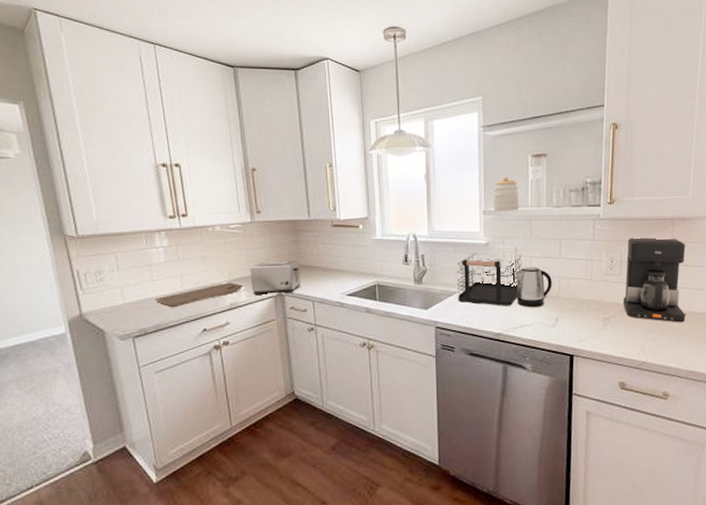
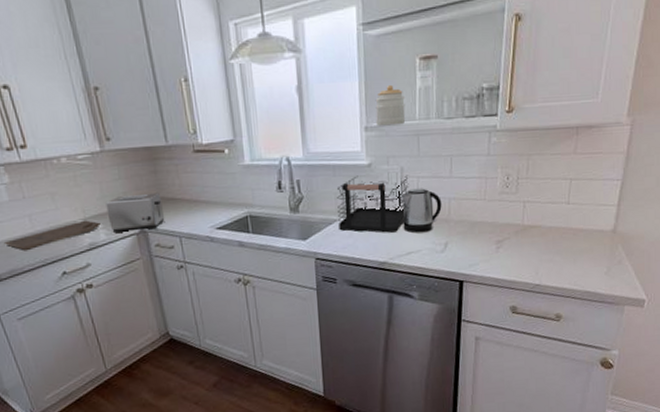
coffee maker: present [622,237,686,323] -> none [518,149,590,243]

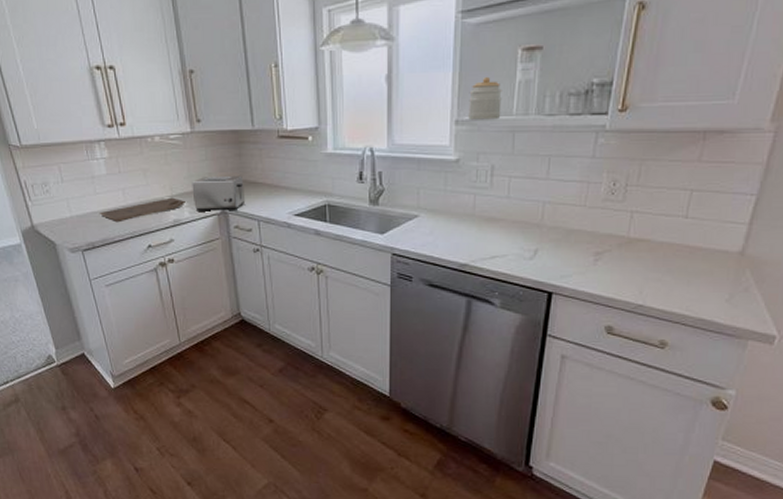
dish rack: present [337,175,409,234] -> none [419,171,500,235]
kettle: present [403,188,442,234] -> none [489,189,535,237]

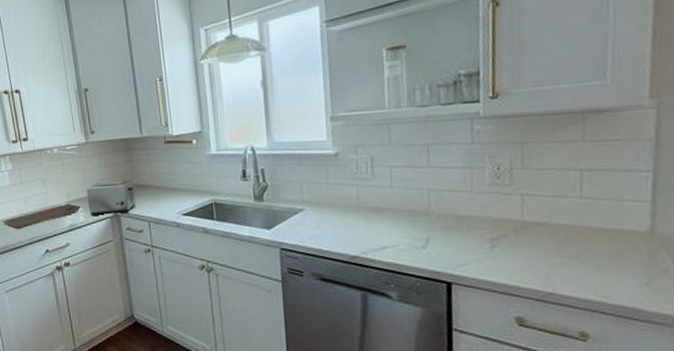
jar: present [468,76,502,120] -> none [340,75,374,116]

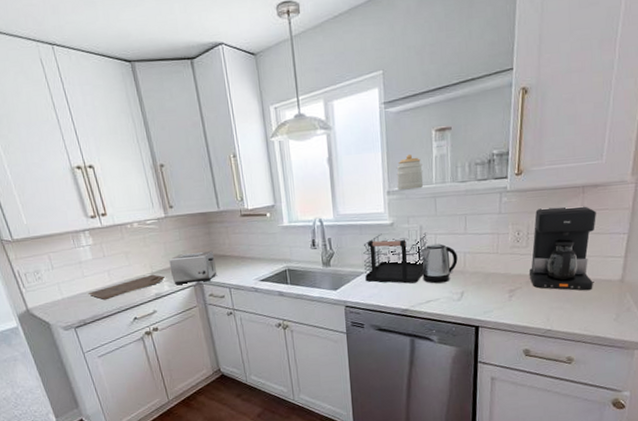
dish rack: none [302,164,381,226] -> present [363,232,428,284]
jar: none [340,75,374,116] -> present [396,154,424,190]
kettle: none [374,178,420,227] -> present [422,243,458,284]
coffee maker: none [515,136,610,244] -> present [529,206,596,291]

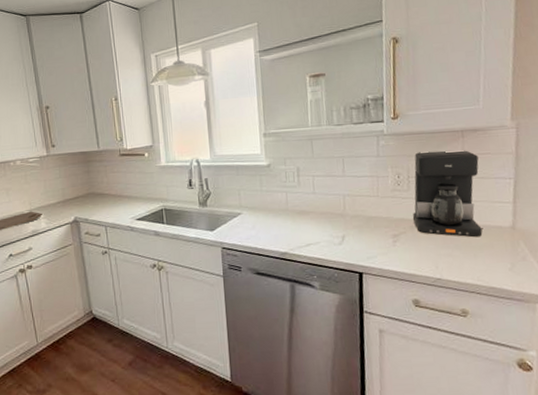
toaster: present [169,250,217,285] -> none [48,188,94,222]
dish rack: present [363,232,428,284] -> none [240,174,306,227]
jar: present [396,154,424,190] -> none [272,98,300,133]
kettle: present [422,243,458,284] -> none [300,185,337,227]

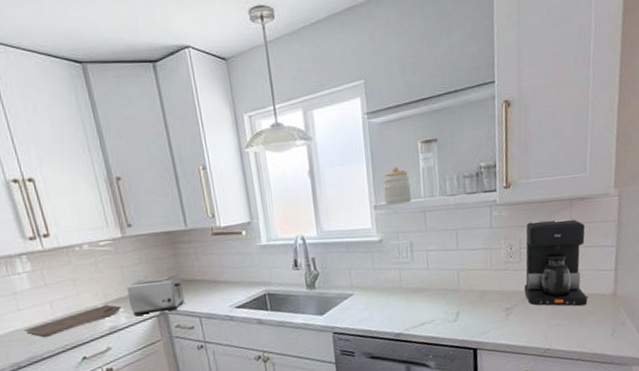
toaster: none [48,188,94,222] -> present [127,274,185,316]
jar: none [272,98,300,133] -> present [382,166,412,205]

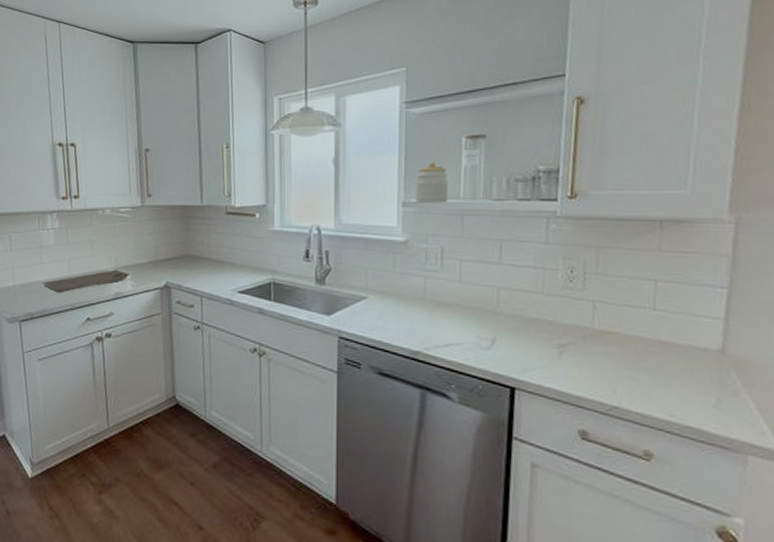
toaster: present [127,274,185,316] -> none [137,249,190,286]
coffee maker: present [524,219,588,307] -> none [586,242,681,360]

